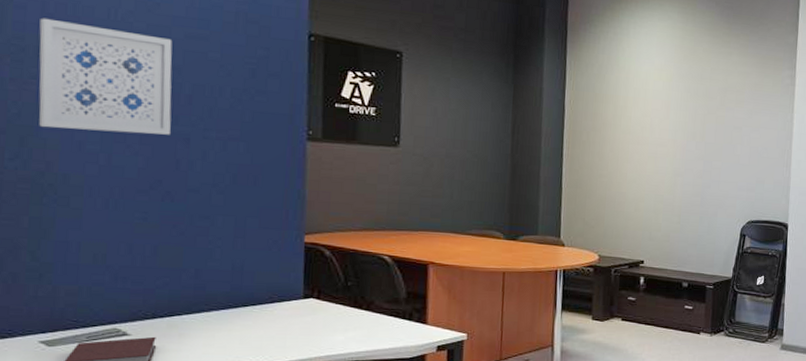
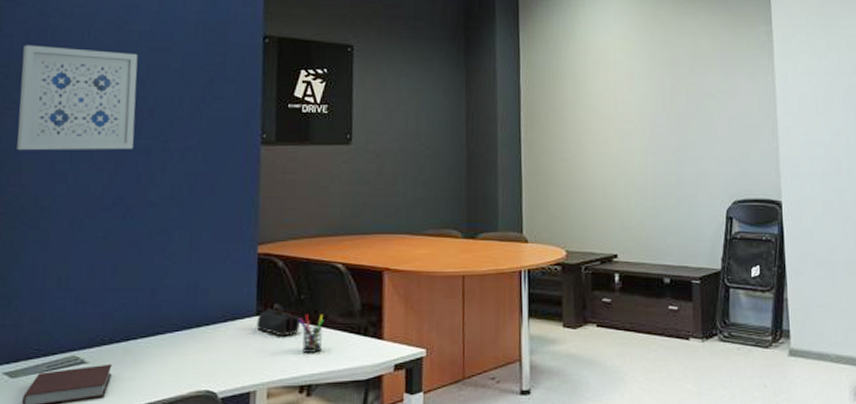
pencil case: none [303,288,347,318] -> present [256,303,300,337]
pen holder: none [345,300,371,334] -> present [298,315,324,353]

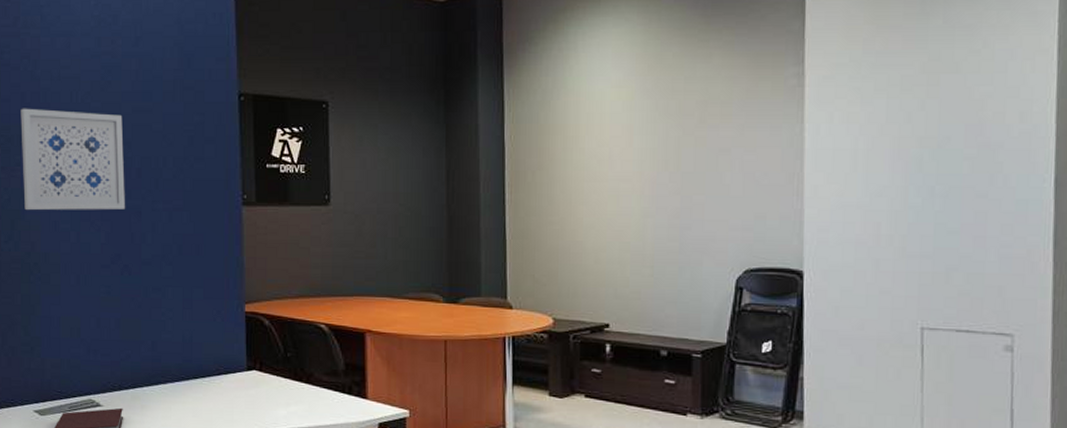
pencil case: present [256,303,300,337] -> none [247,360,287,392]
pen holder: present [298,315,324,353] -> none [286,372,310,408]

